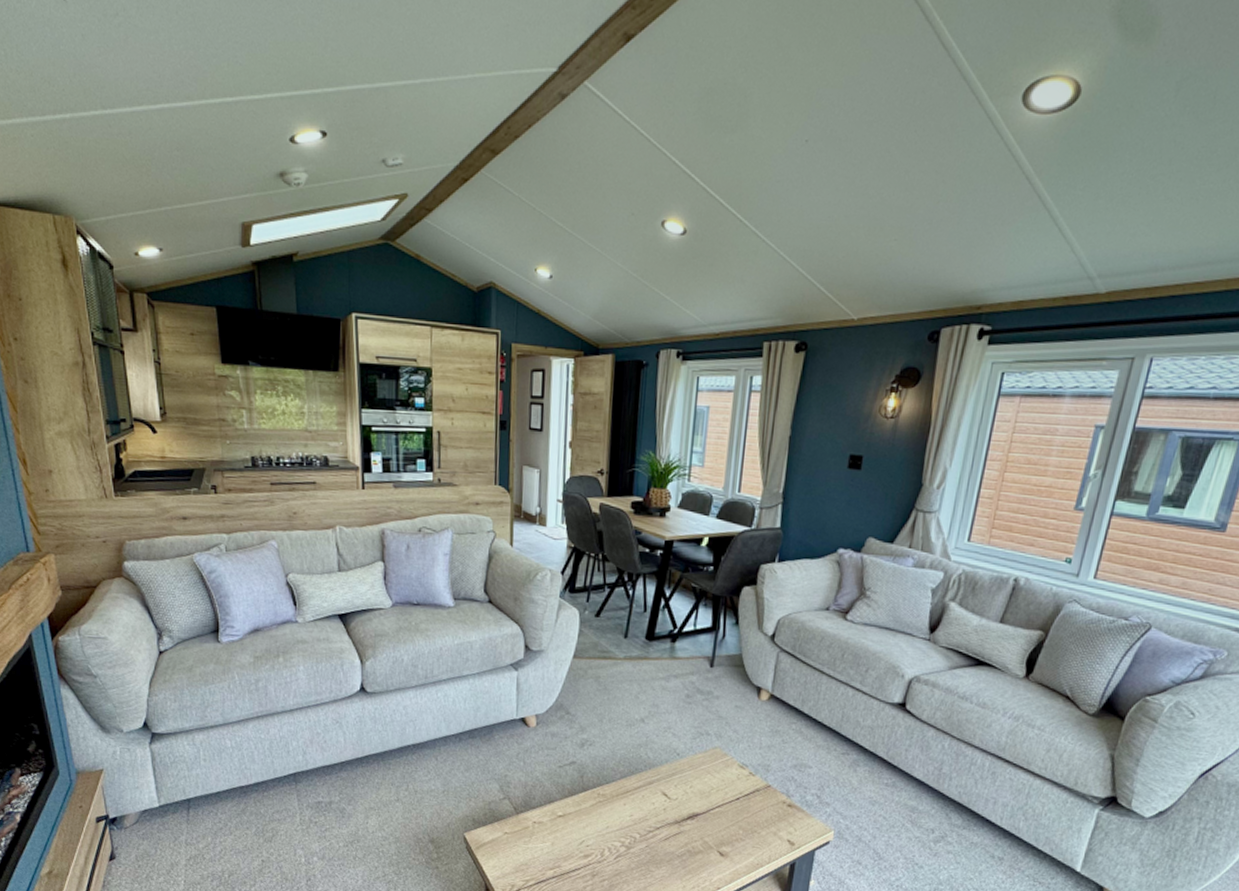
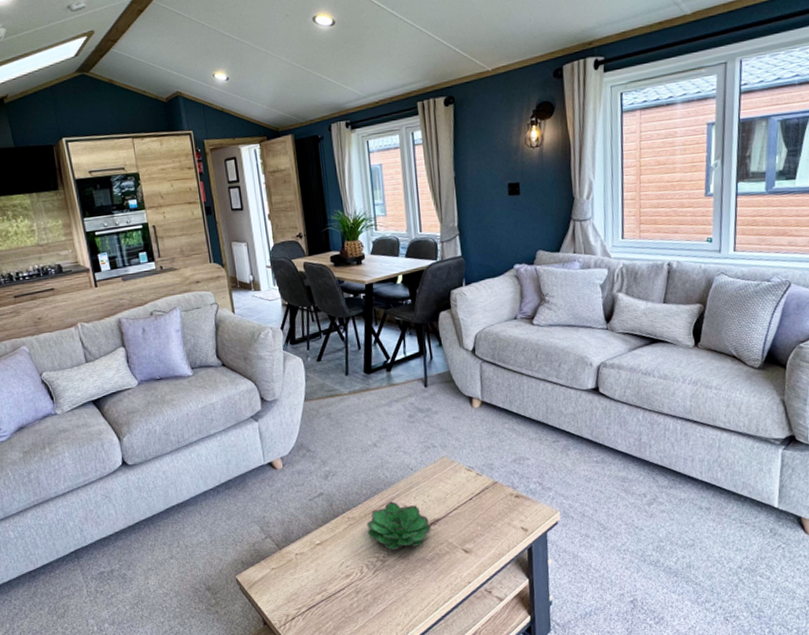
succulent plant: none [616,785,688,839] -> present [366,501,431,550]

